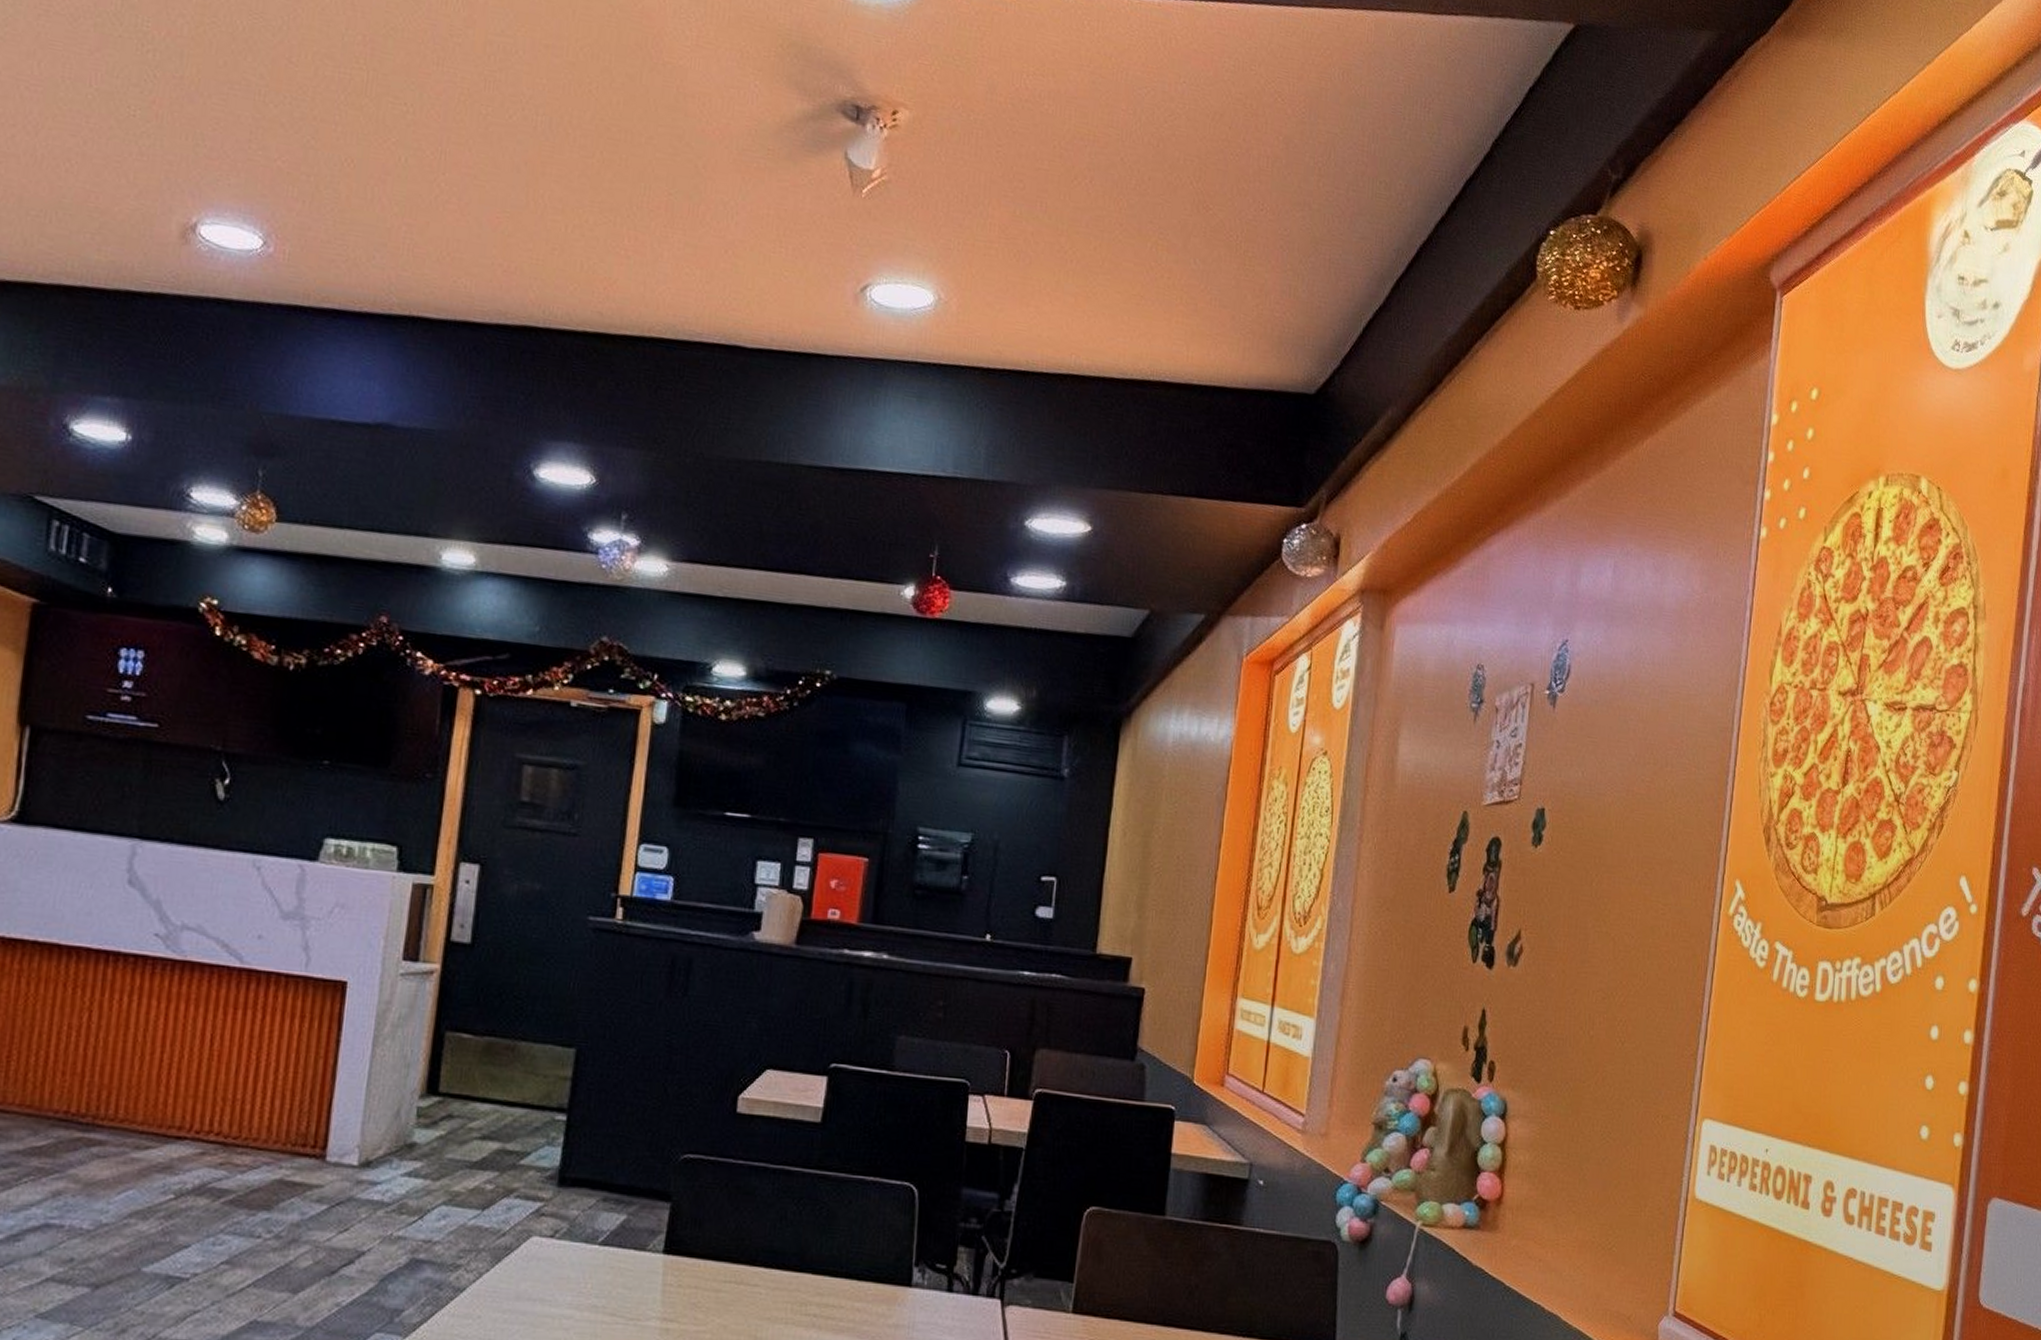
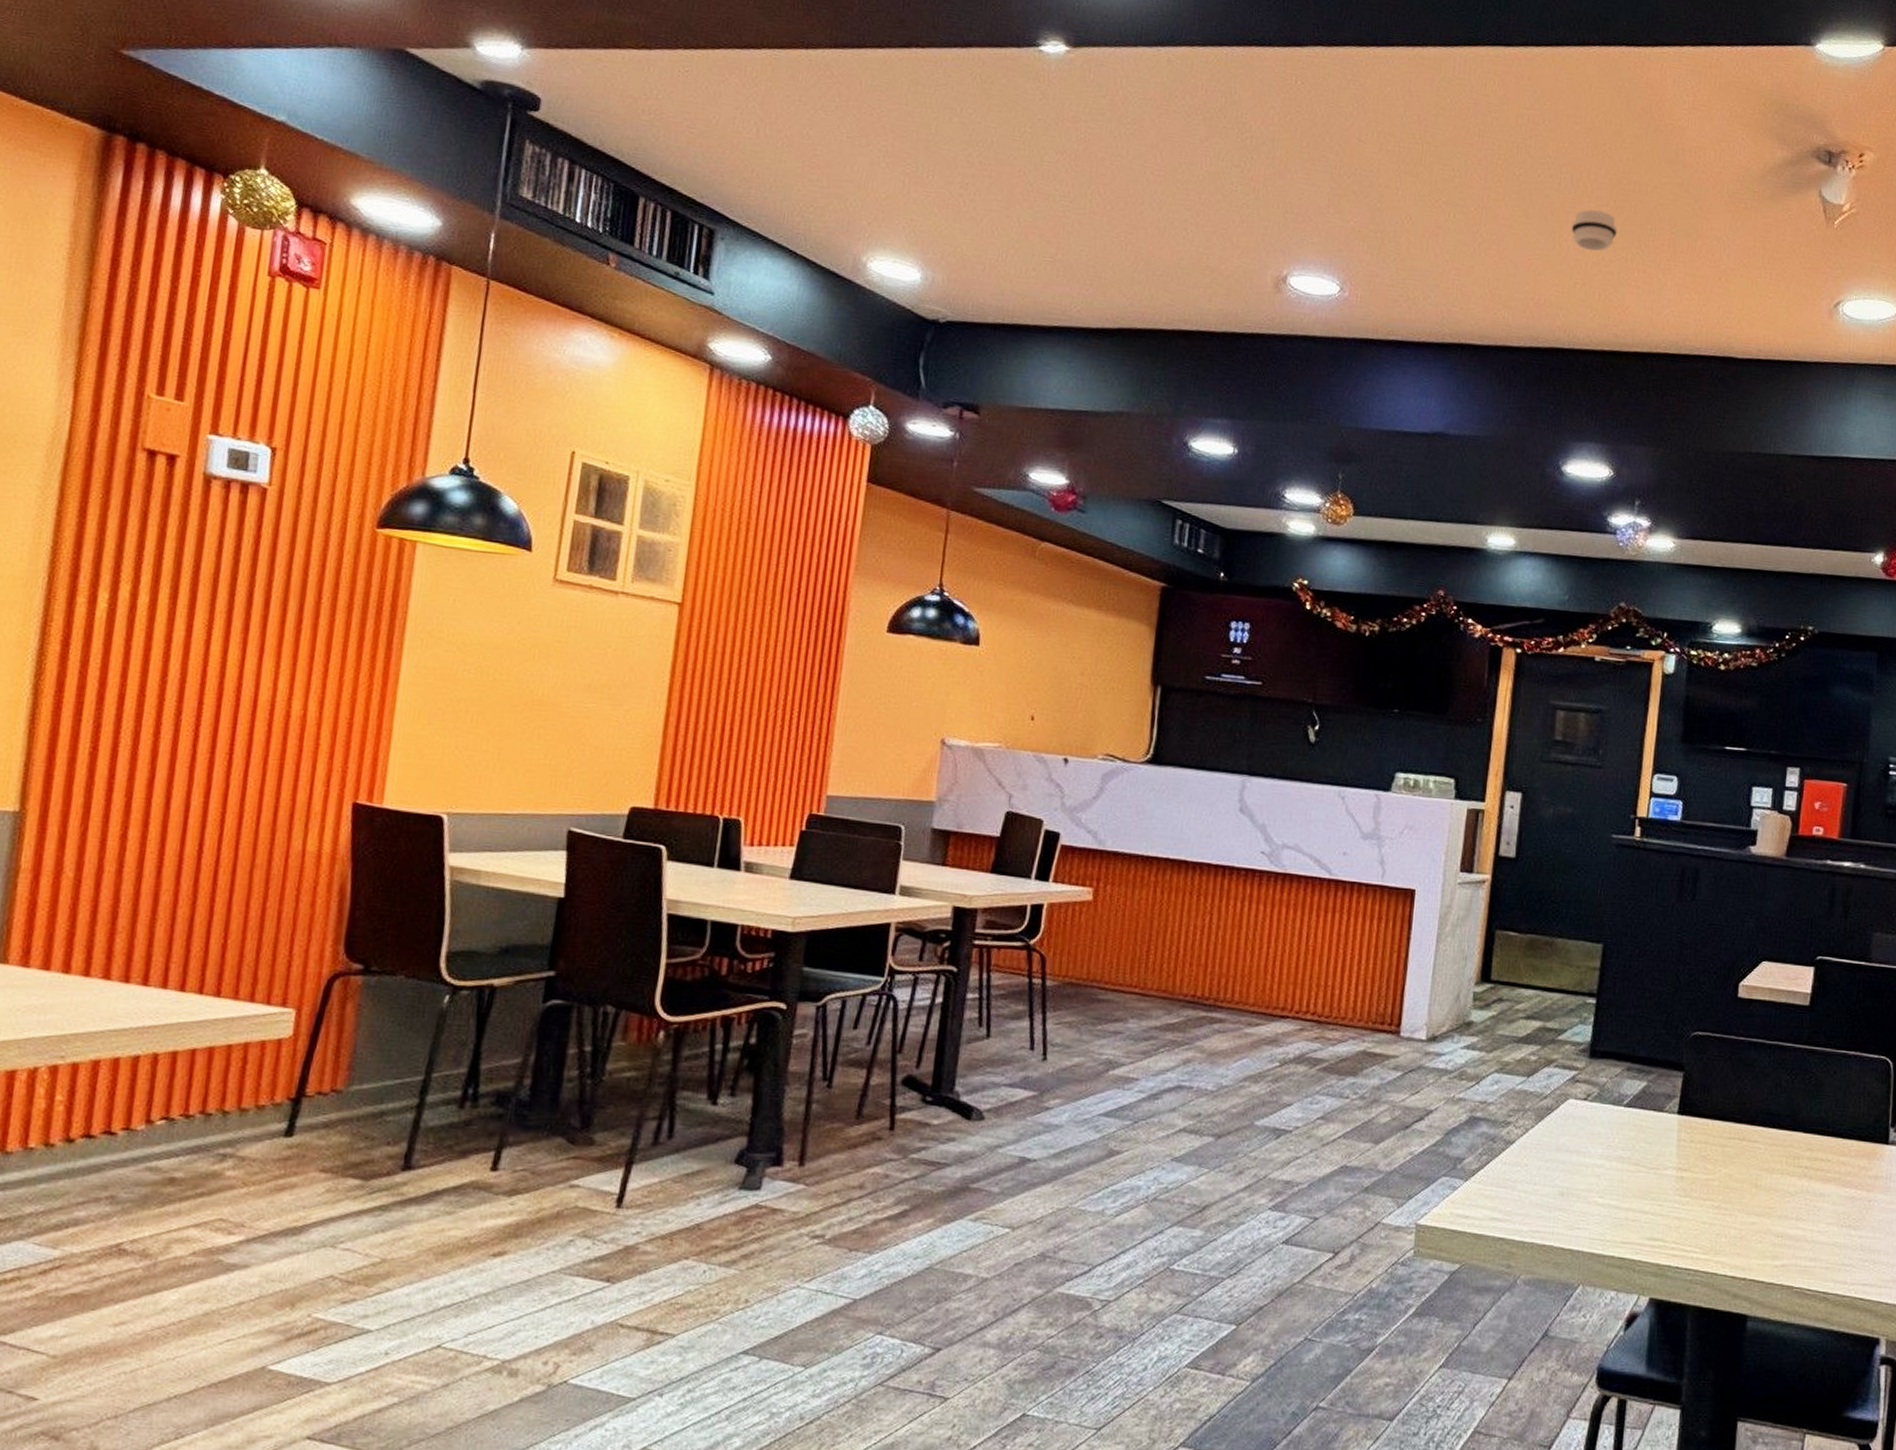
smoke detector: none [548,161,605,212] -> present [1571,210,1618,251]

